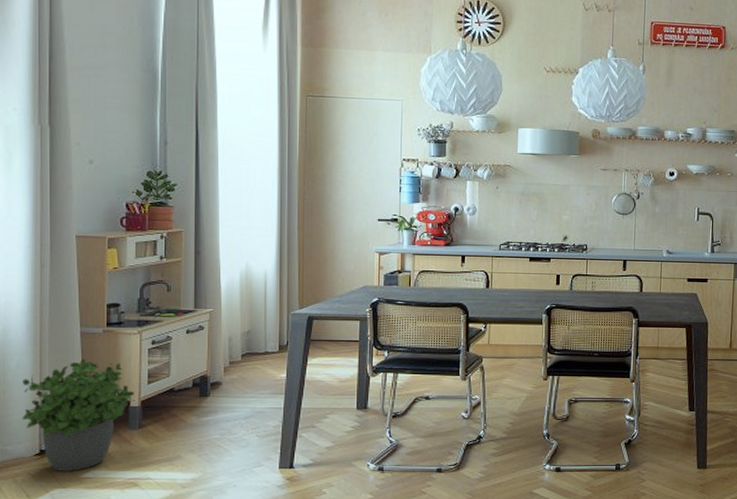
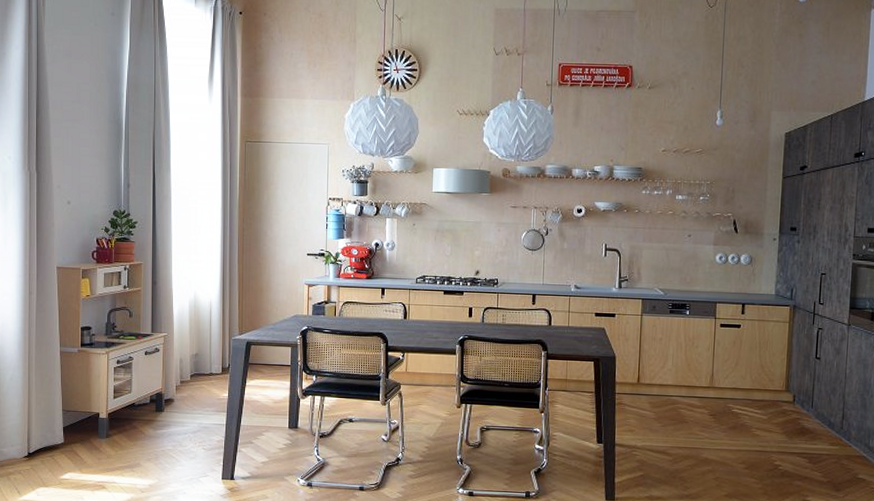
potted plant: present [22,359,134,471] -> none [14,375,103,473]

